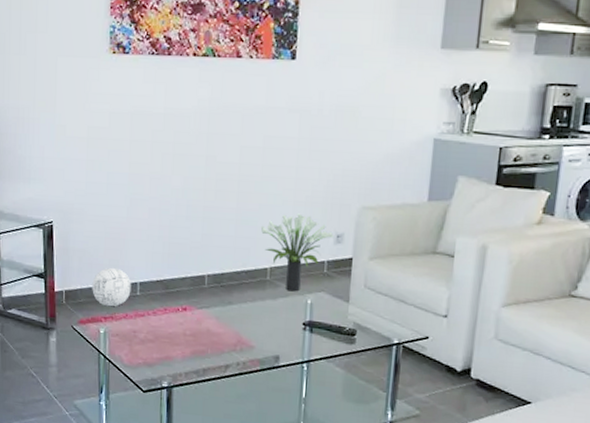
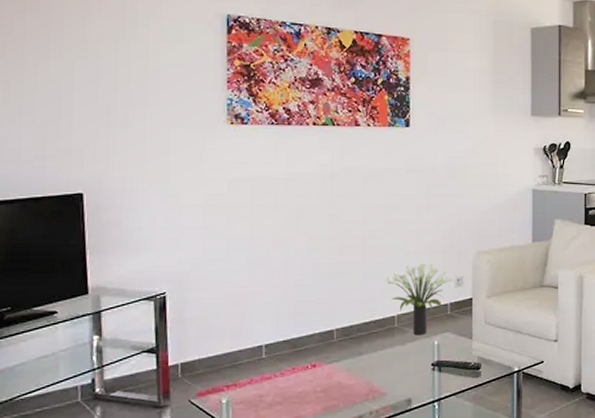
ball: present [92,267,132,307] -> none [212,333,256,374]

